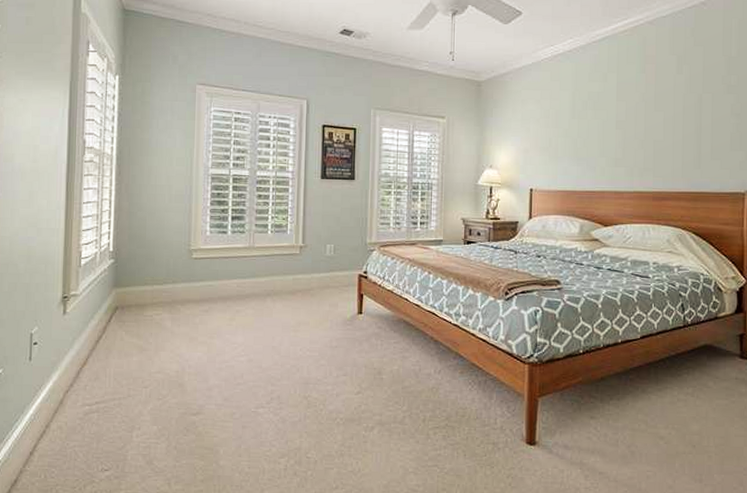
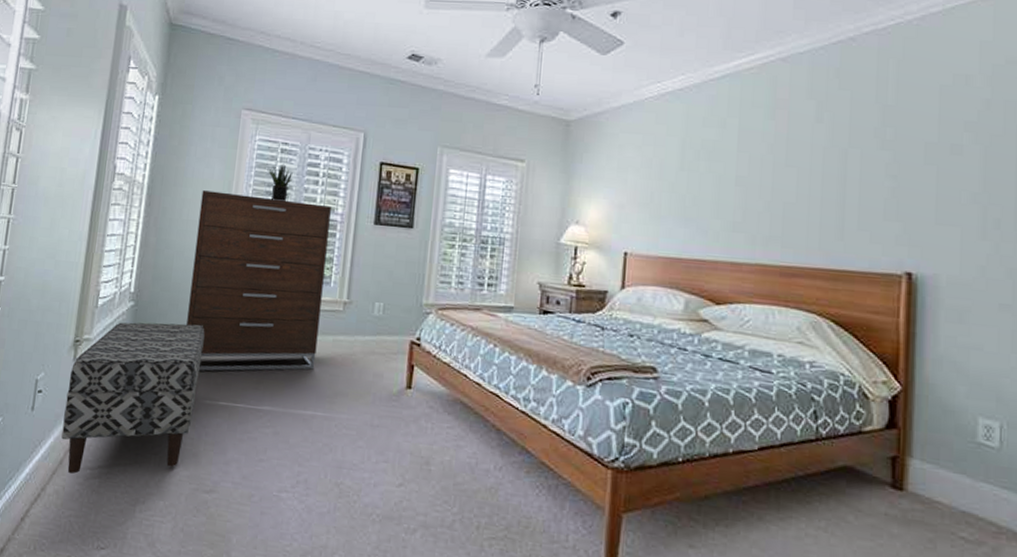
bench: none [59,274,180,412] -> present [61,322,205,474]
dresser: none [163,158,283,314] -> present [186,190,331,371]
potted plant: none [223,131,246,163] -> present [267,164,293,201]

